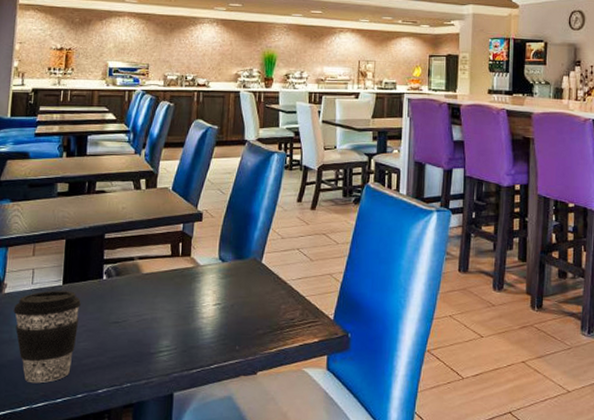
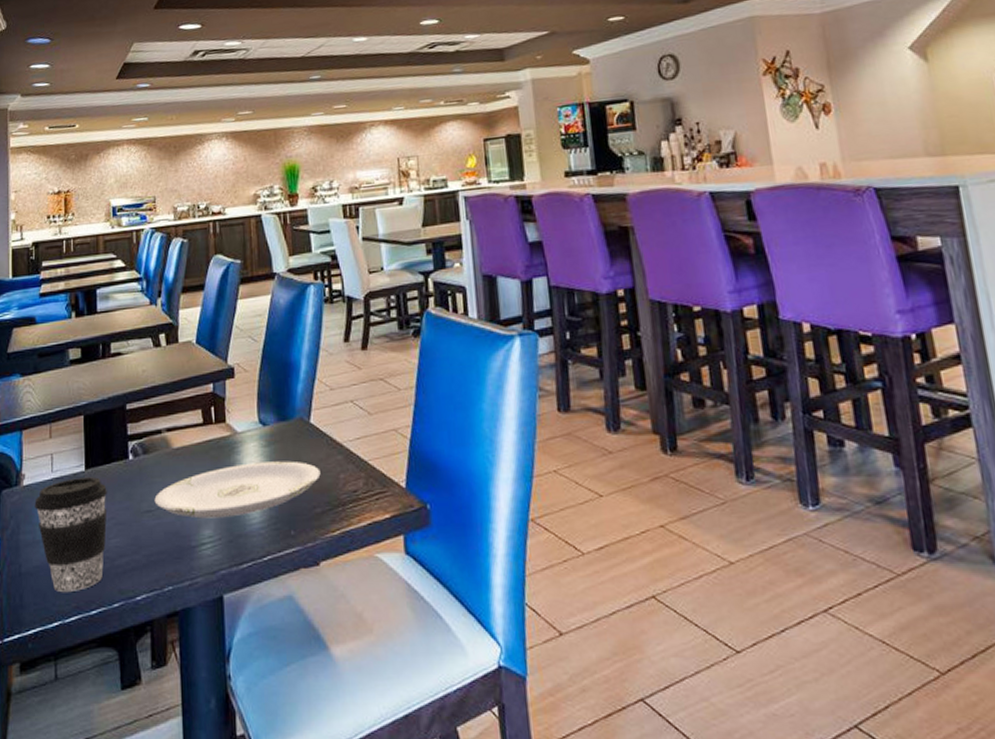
plate: none [122,290,266,332] -> present [154,461,321,519]

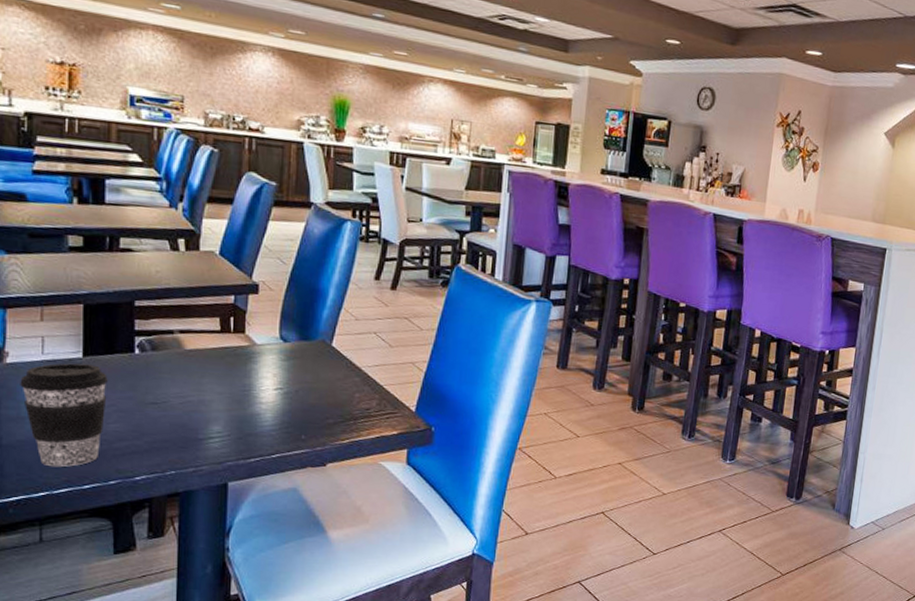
plate: present [154,461,321,519] -> none [161,373,337,418]

